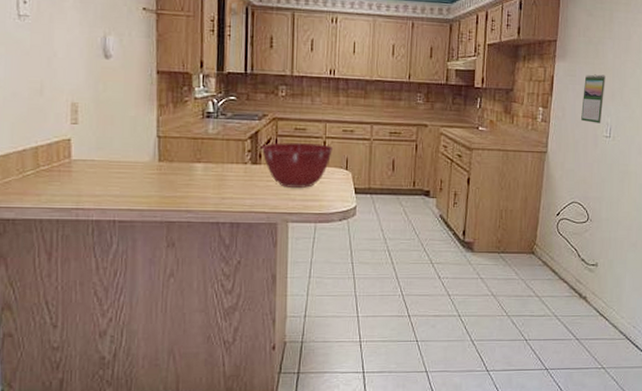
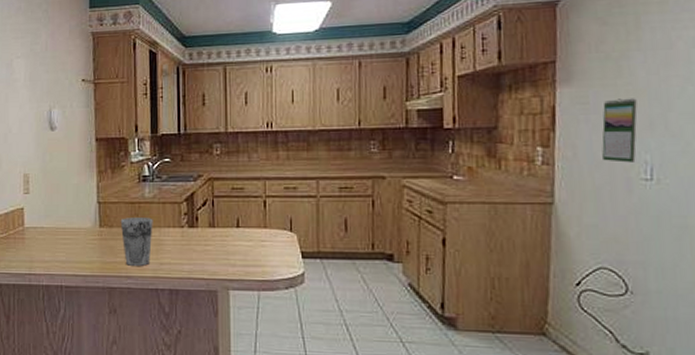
cup: none [181,153,216,200] -> present [120,218,153,266]
mixing bowl: present [261,142,334,188] -> none [197,204,275,252]

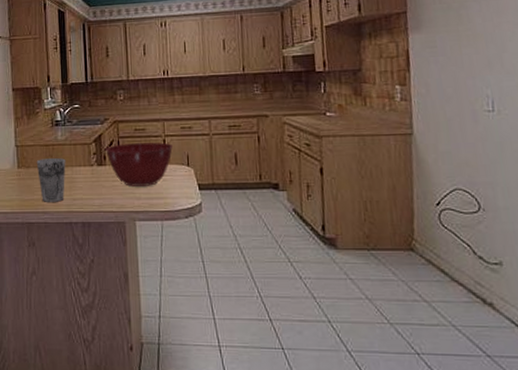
mixing bowl: none [197,204,275,252] -> present [104,142,174,187]
calendar: present [602,98,637,163] -> none [448,41,479,97]

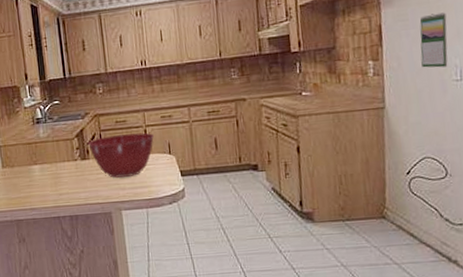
cup: present [36,158,66,202] -> none [20,155,51,199]
calendar: none [448,41,479,97] -> present [419,12,448,68]

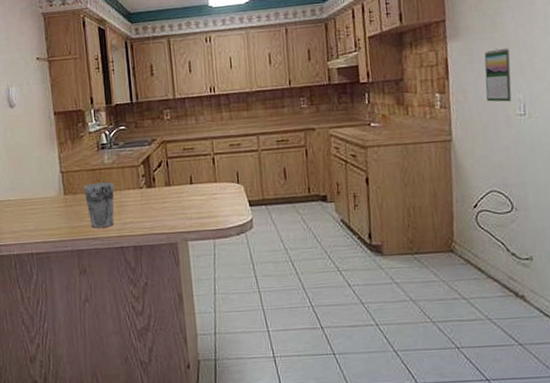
cup: none [20,155,51,199] -> present [83,182,115,228]
mixing bowl: present [87,132,155,178] -> none [153,160,223,207]

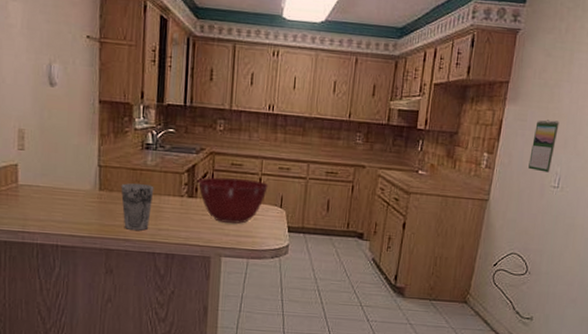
mixing bowl: none [153,160,223,207] -> present [197,177,269,224]

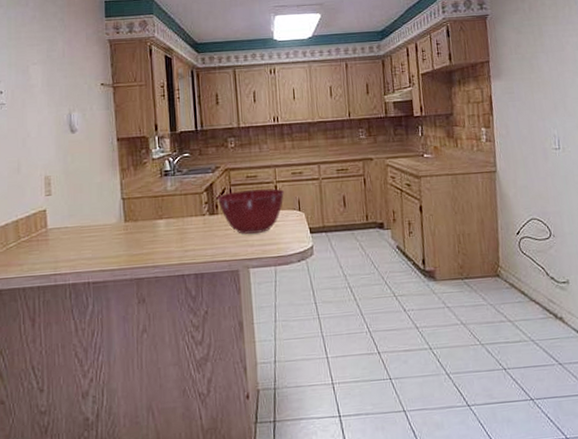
cup: present [121,183,154,231] -> none [145,209,177,256]
calendar: present [528,120,559,173] -> none [523,88,548,137]

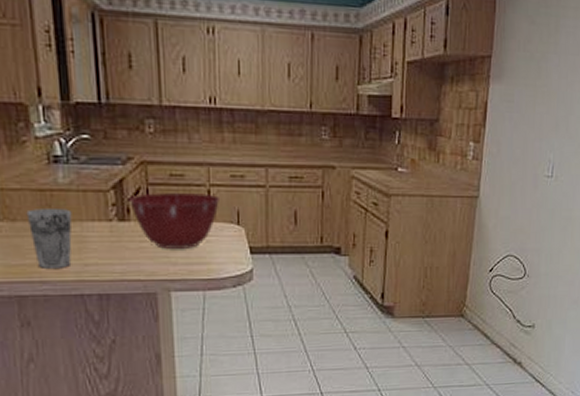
cup: none [145,209,177,256] -> present [26,209,73,268]

